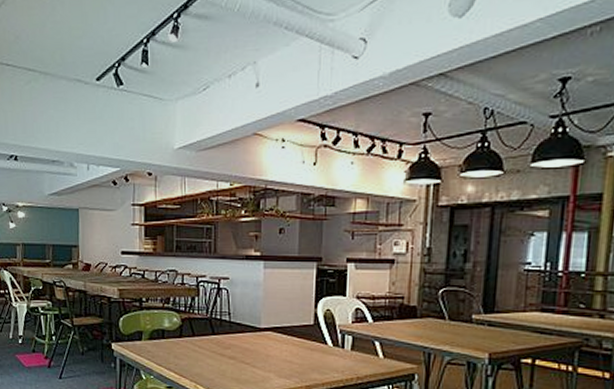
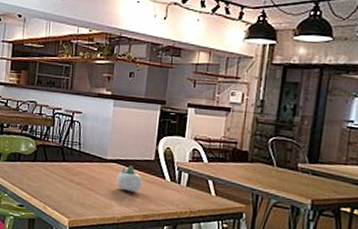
succulent planter: none [273,332,302,362] -> present [116,165,142,192]

